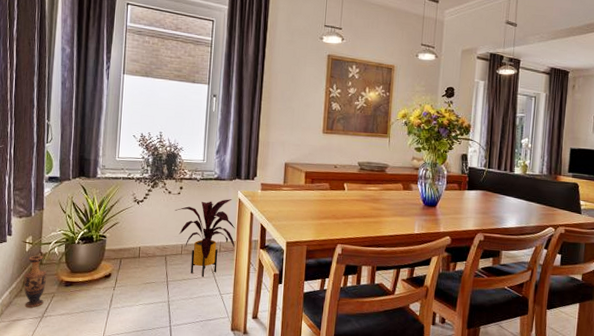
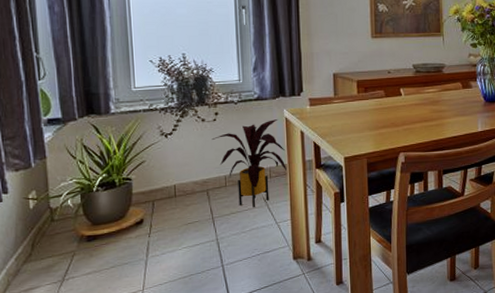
vase: present [23,255,48,308] -> none [31,211,62,273]

